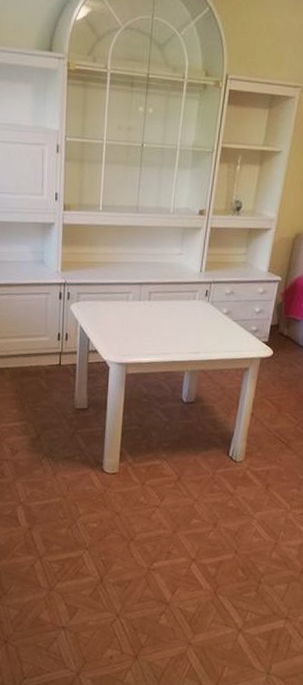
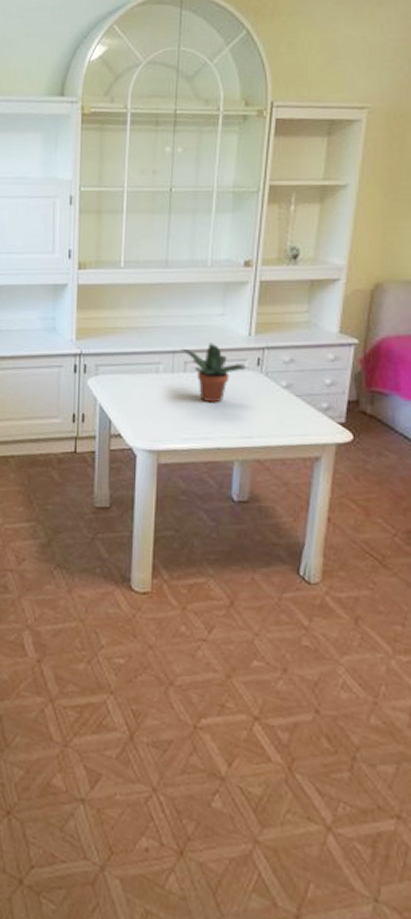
potted plant: none [147,277,199,326] -> present [181,343,248,403]

